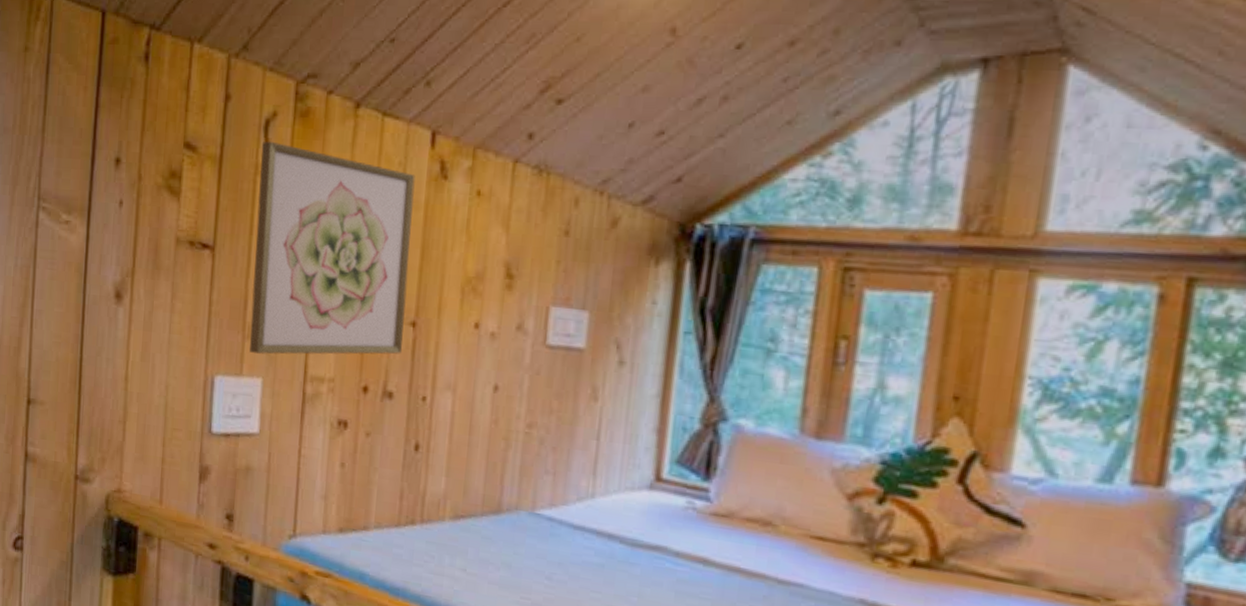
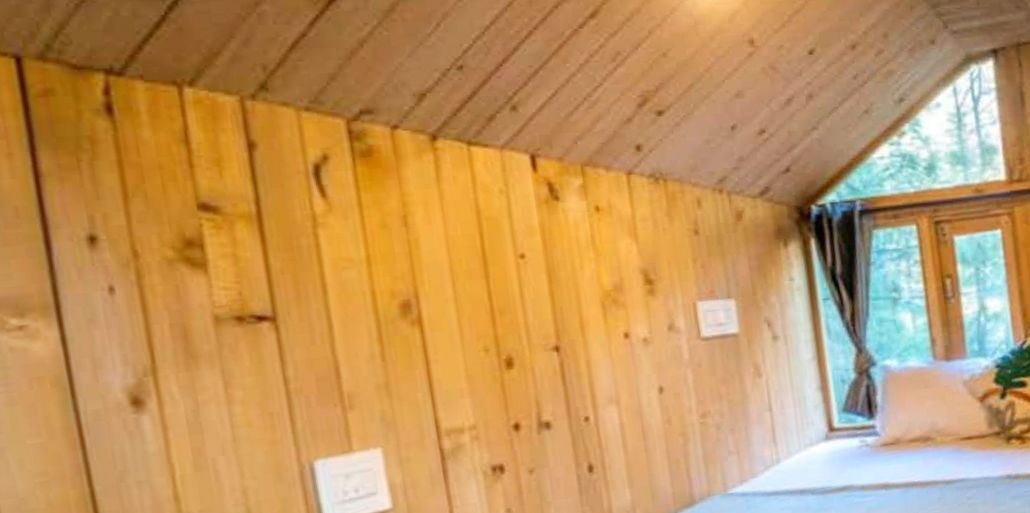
wall art: present [249,141,415,355] -> none [314,187,551,424]

